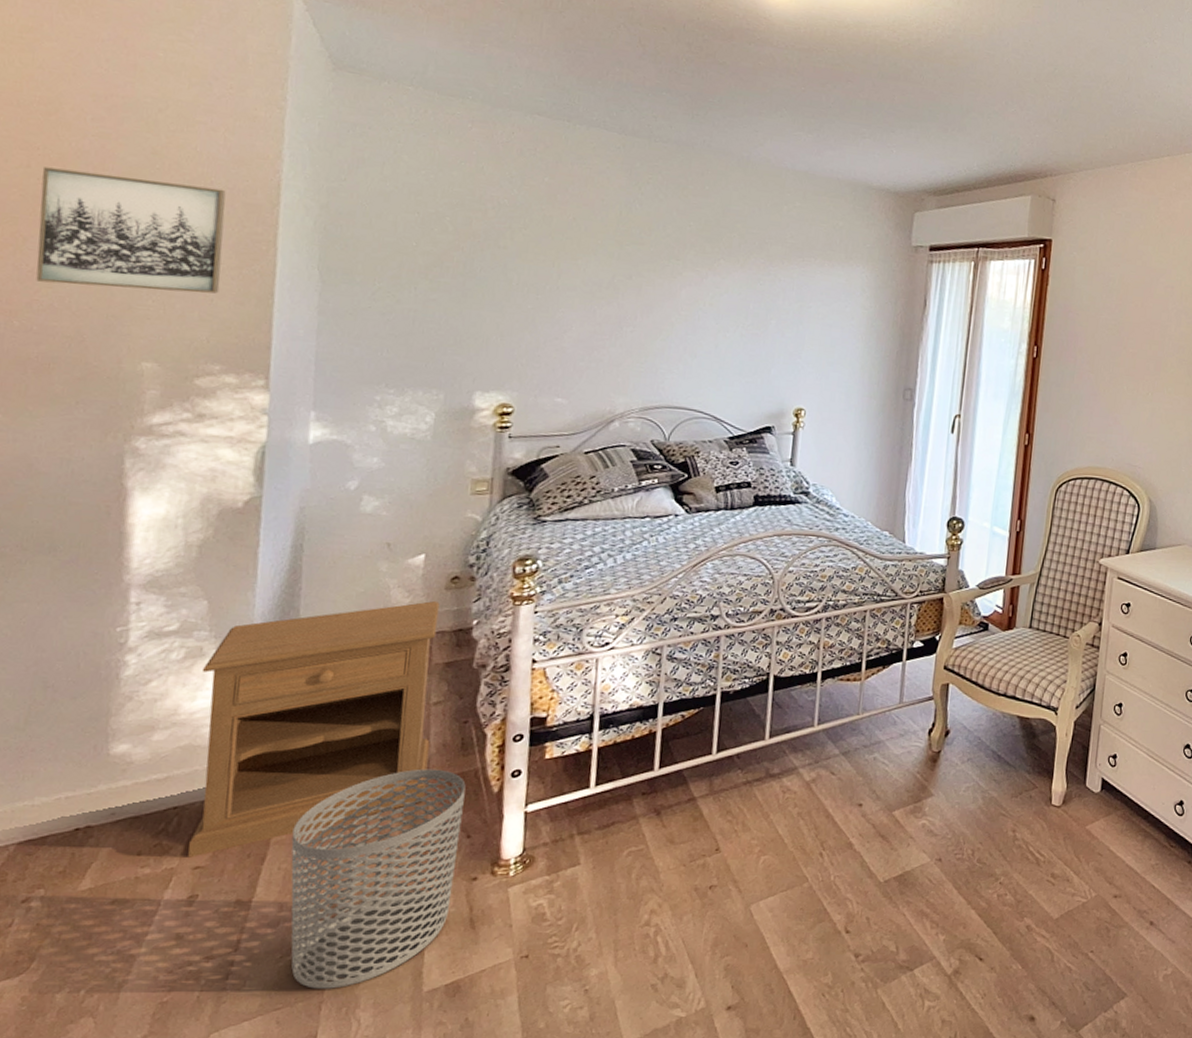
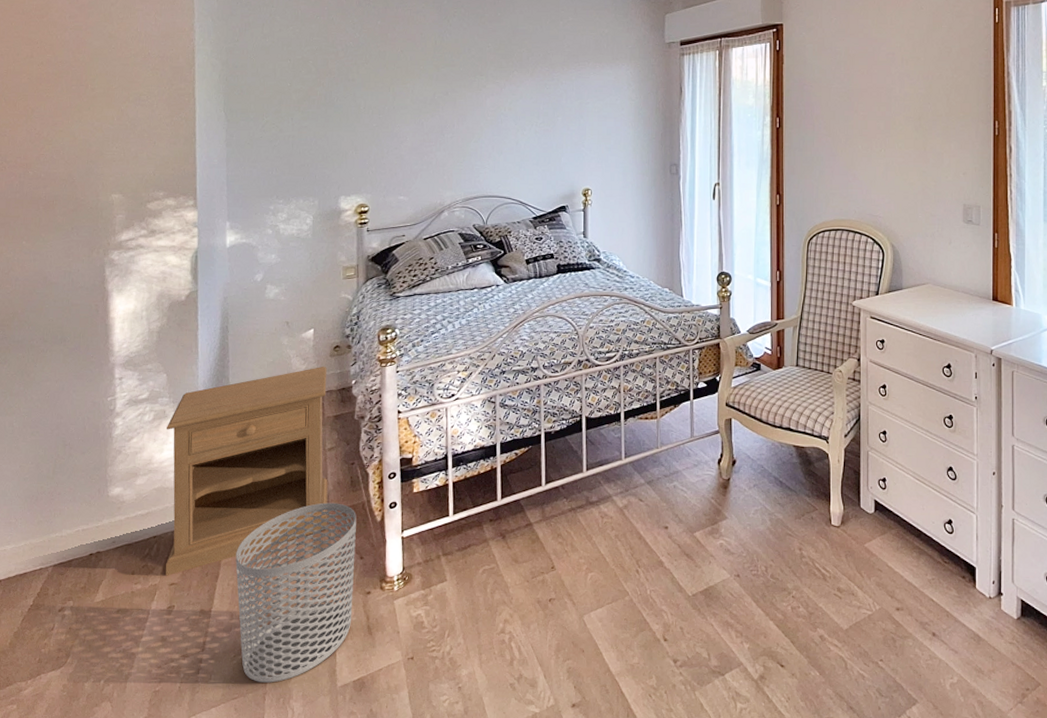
wall art: present [36,167,226,294] -> none [40,56,159,141]

